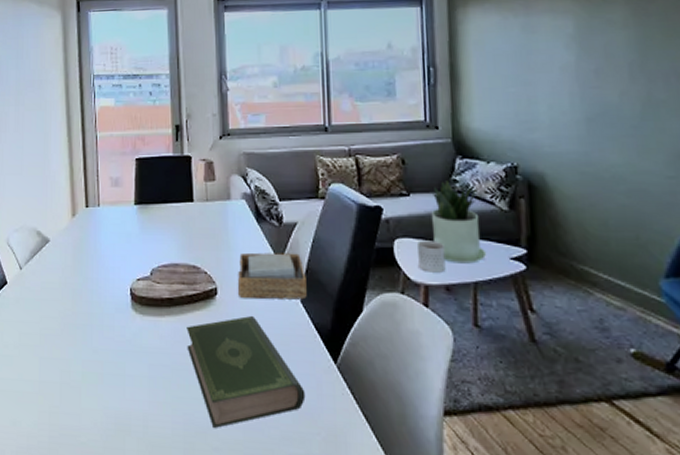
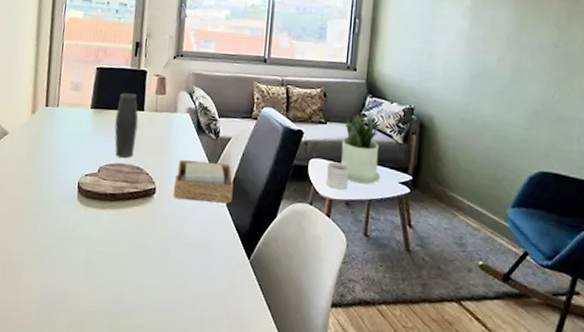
vase: none [163,184,189,258] -> present [114,93,139,158]
book: present [186,315,306,428] -> none [123,213,221,309]

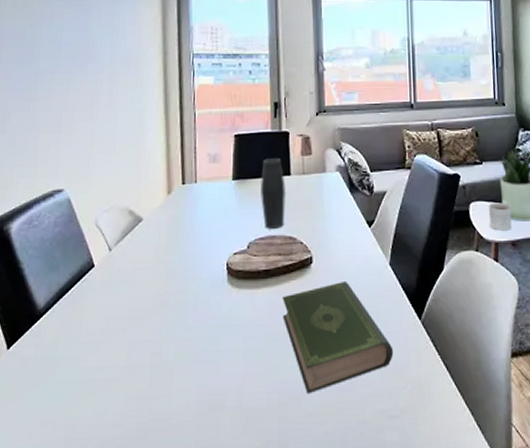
book: none [123,213,221,309] -> present [282,280,394,393]
napkin holder: present [174,160,233,204] -> none [332,220,395,265]

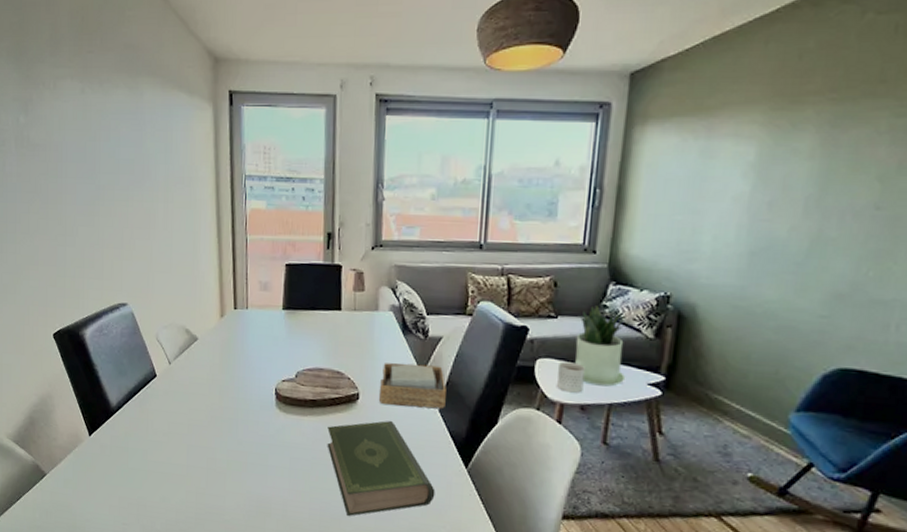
vase: present [261,158,285,230] -> none [310,291,336,363]
napkin holder: none [332,220,395,265] -> present [379,363,446,410]

